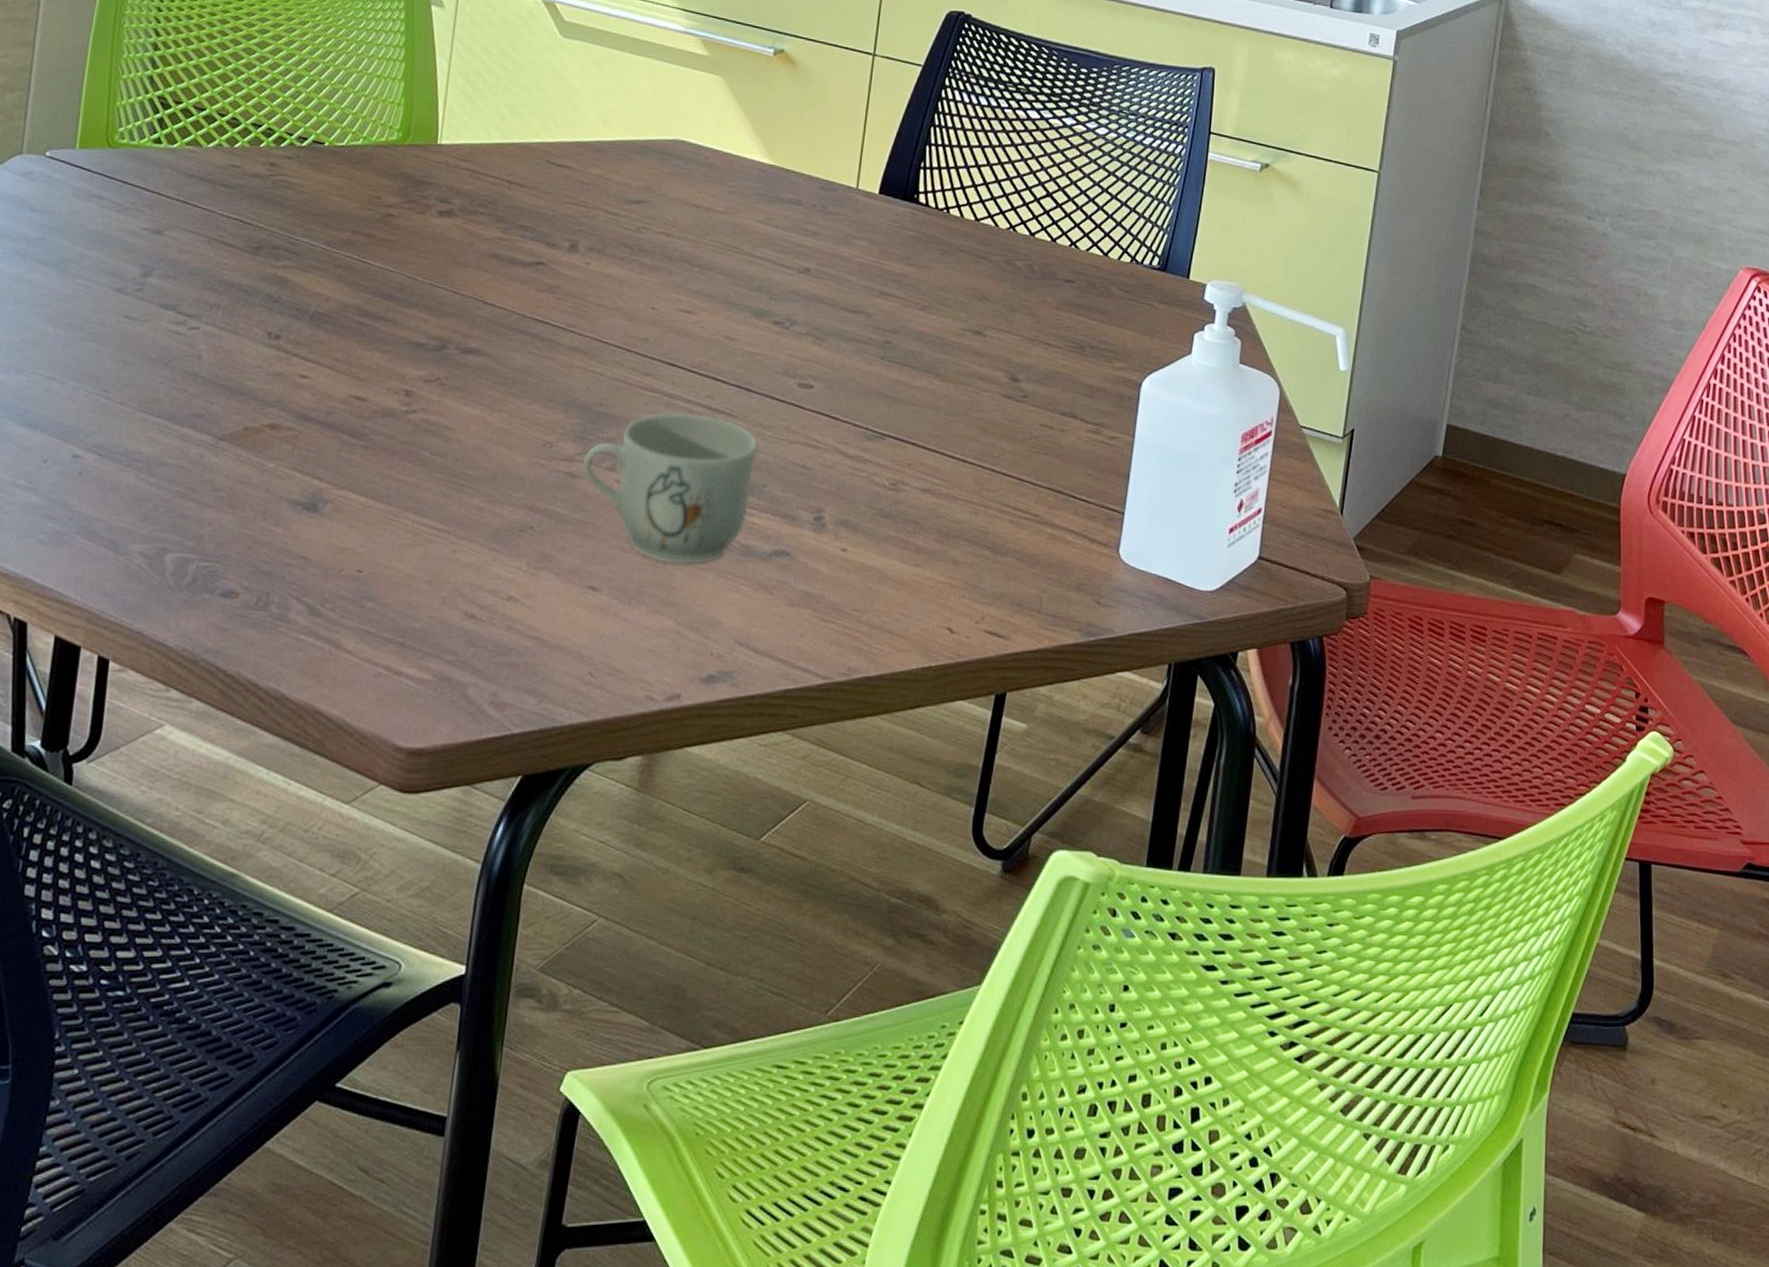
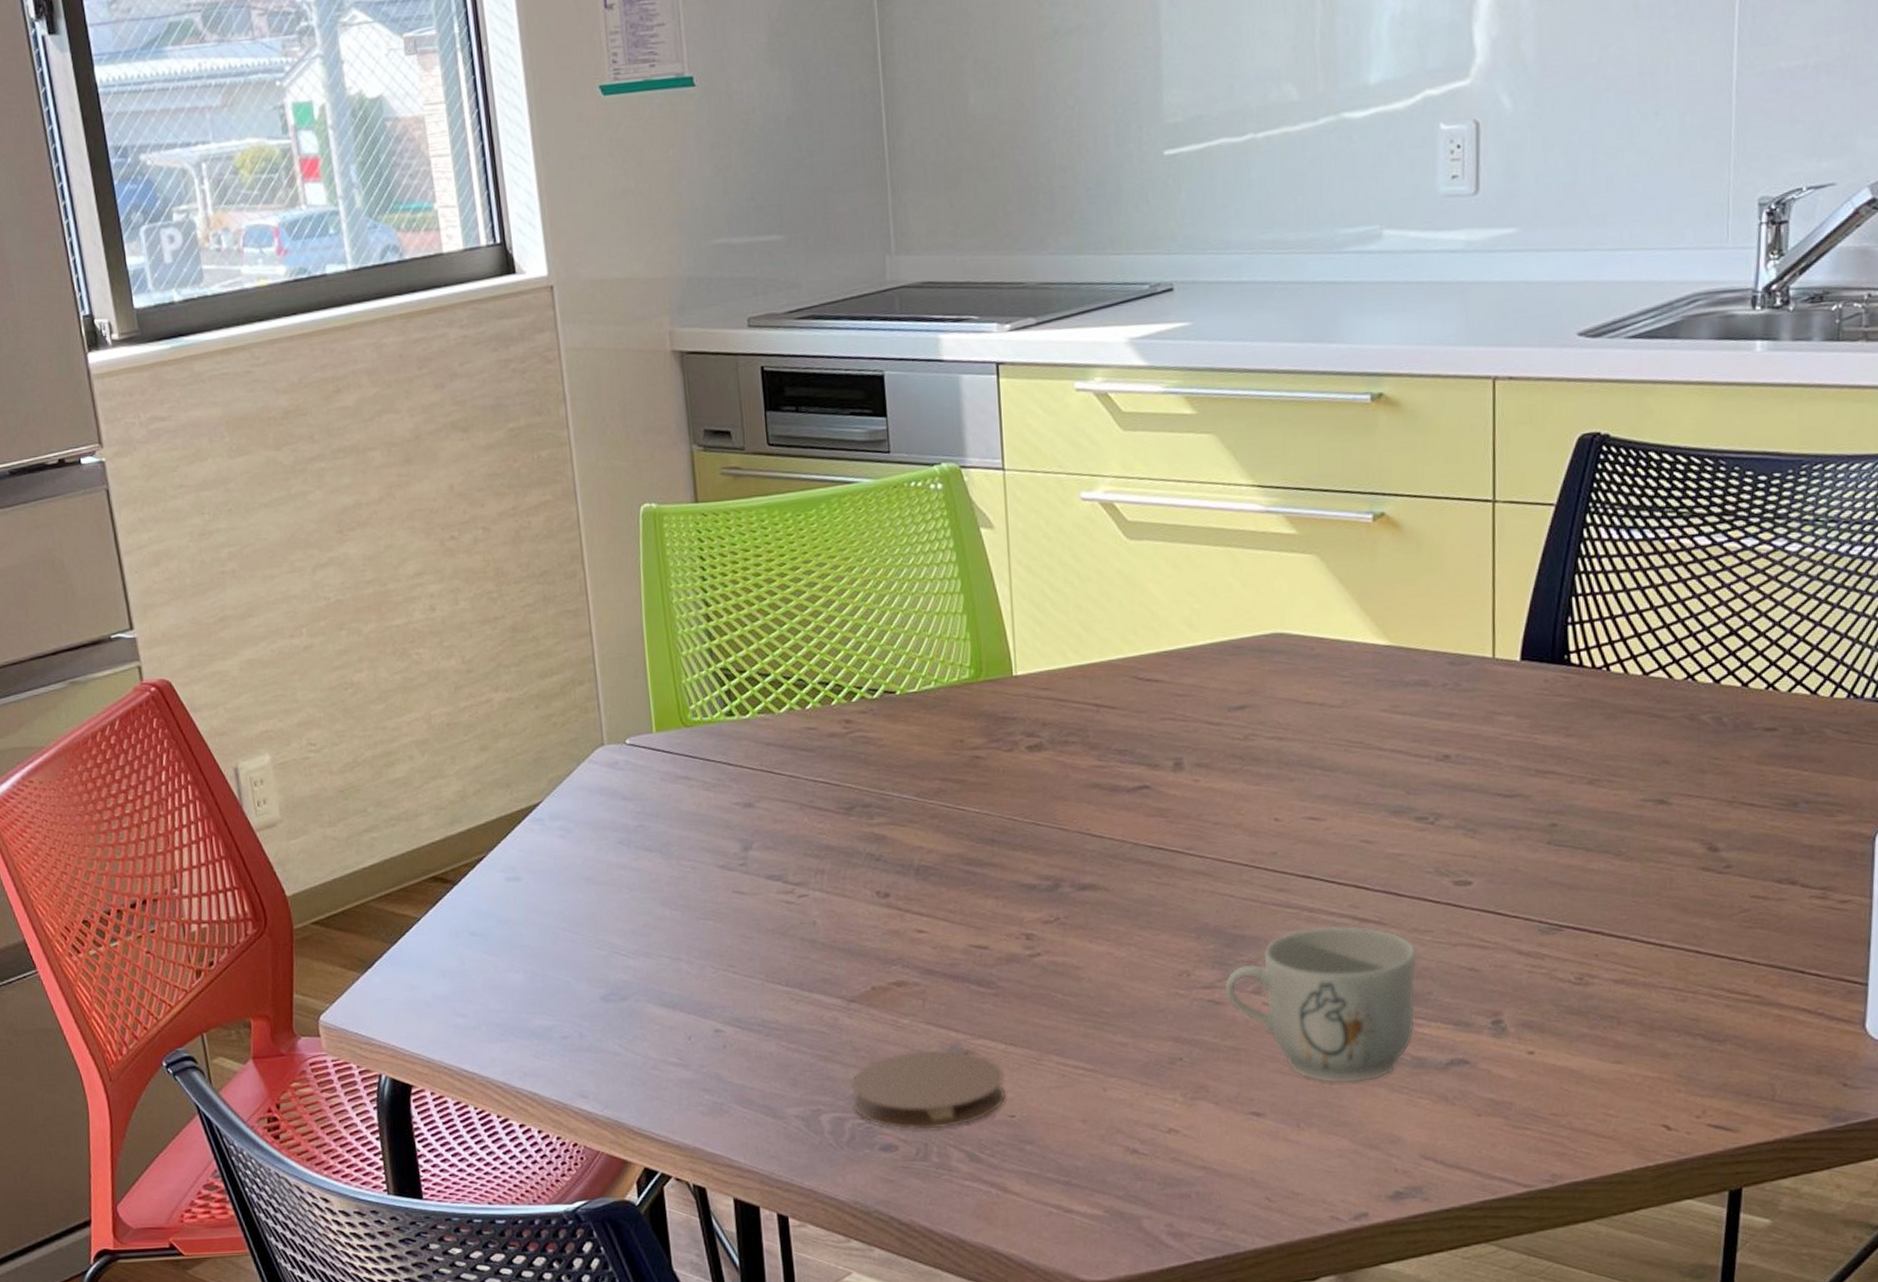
coaster: none [201,496,361,578] -> present [851,1049,1006,1130]

